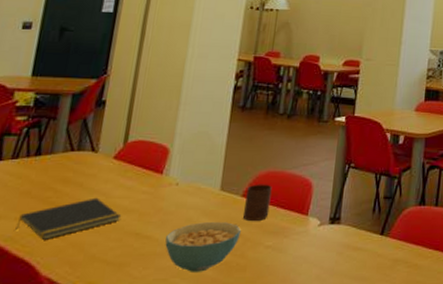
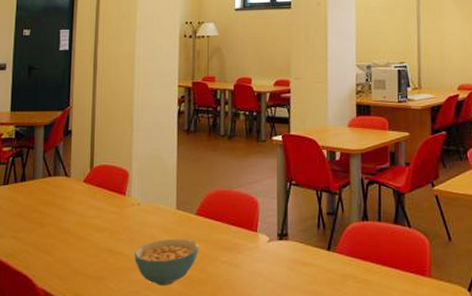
notepad: present [15,197,122,240] -> none [13,217,96,256]
cup: present [242,184,272,221] -> none [198,202,222,237]

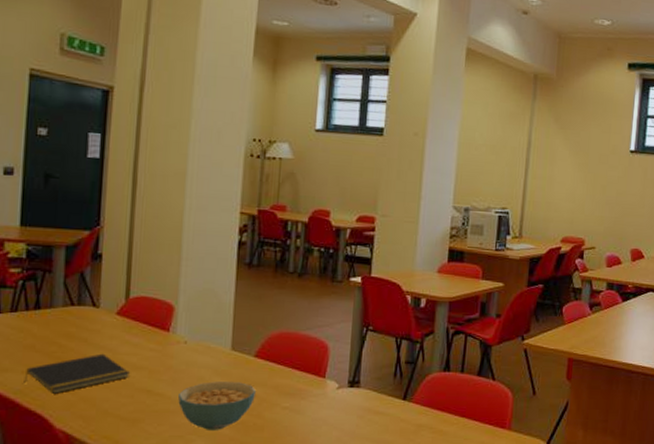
notepad: none [13,217,96,256] -> present [24,353,131,394]

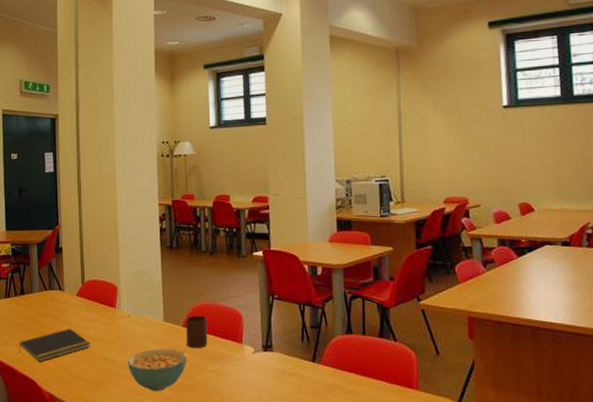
cup: none [256,344,286,382] -> present [186,315,208,348]

